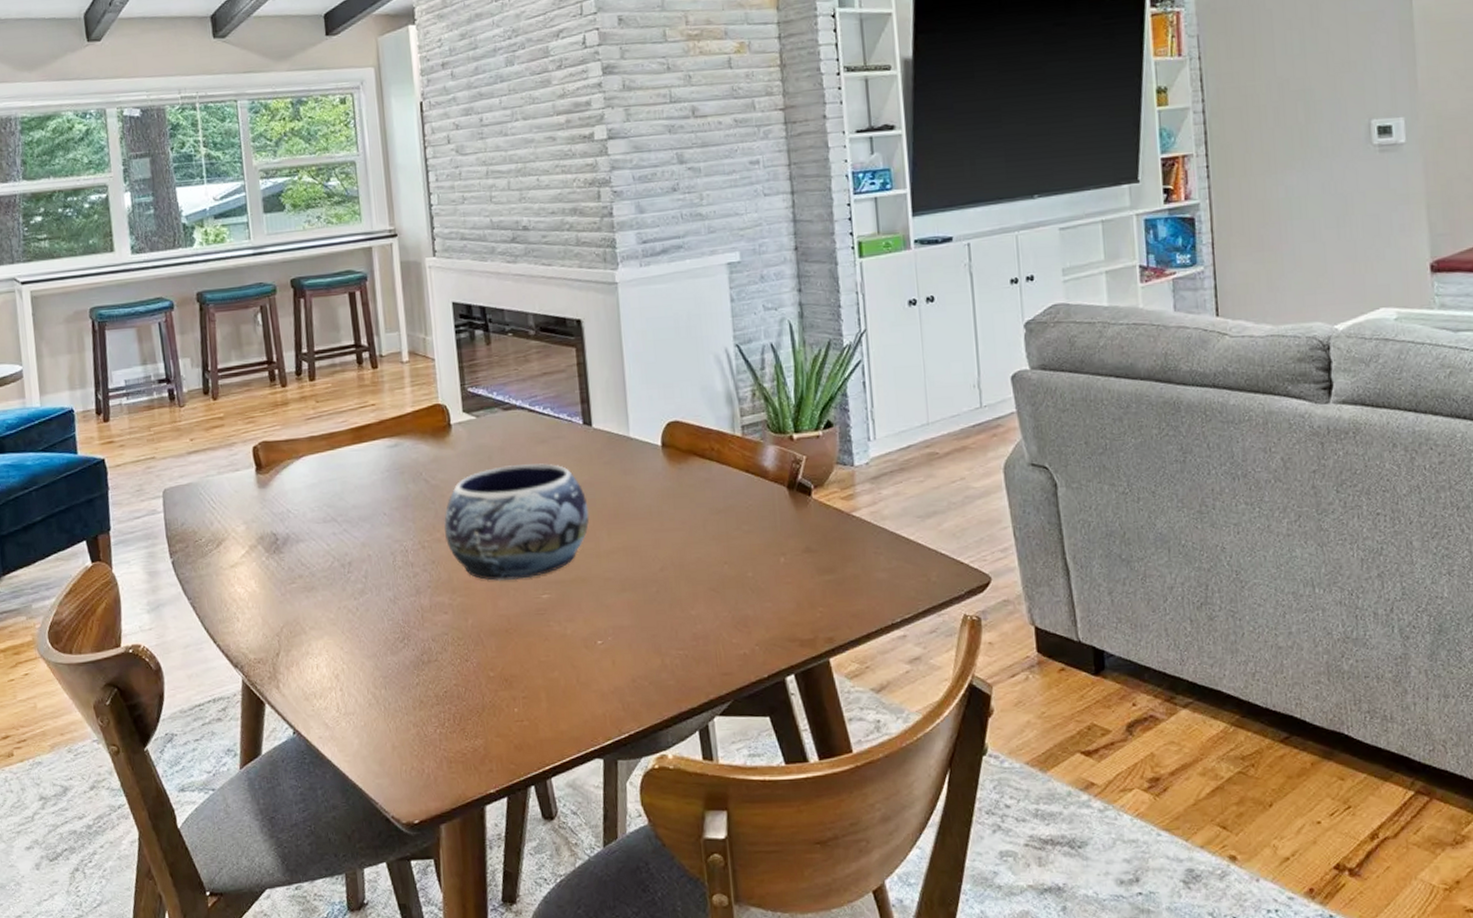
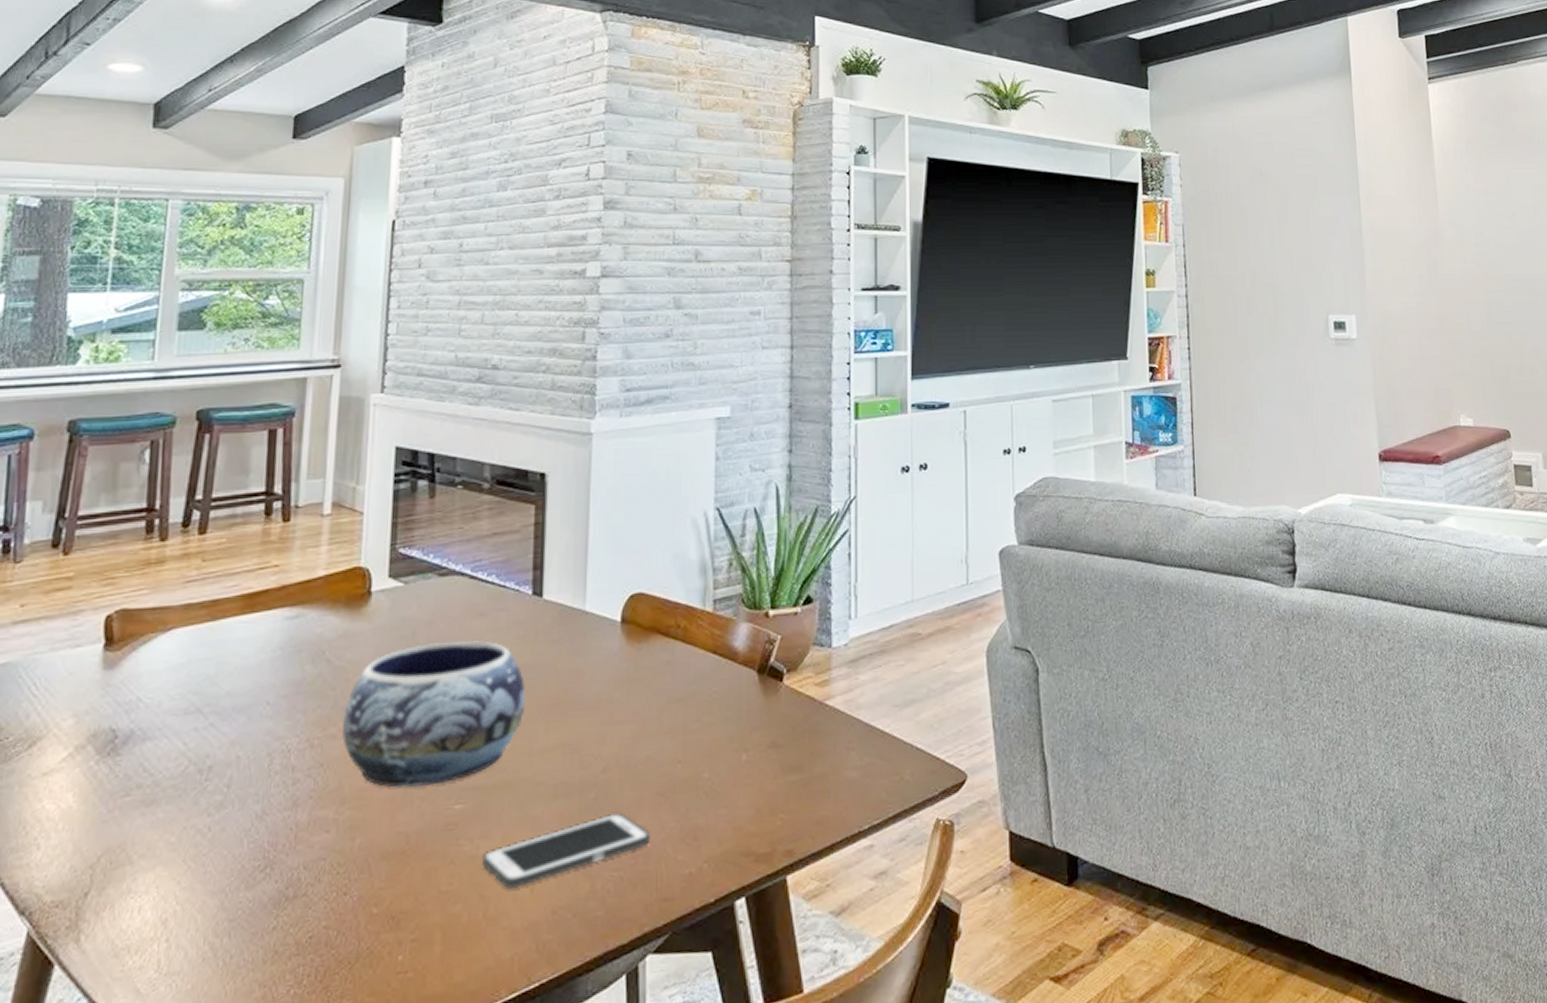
cell phone: none [569,604,708,662] -> present [481,813,651,890]

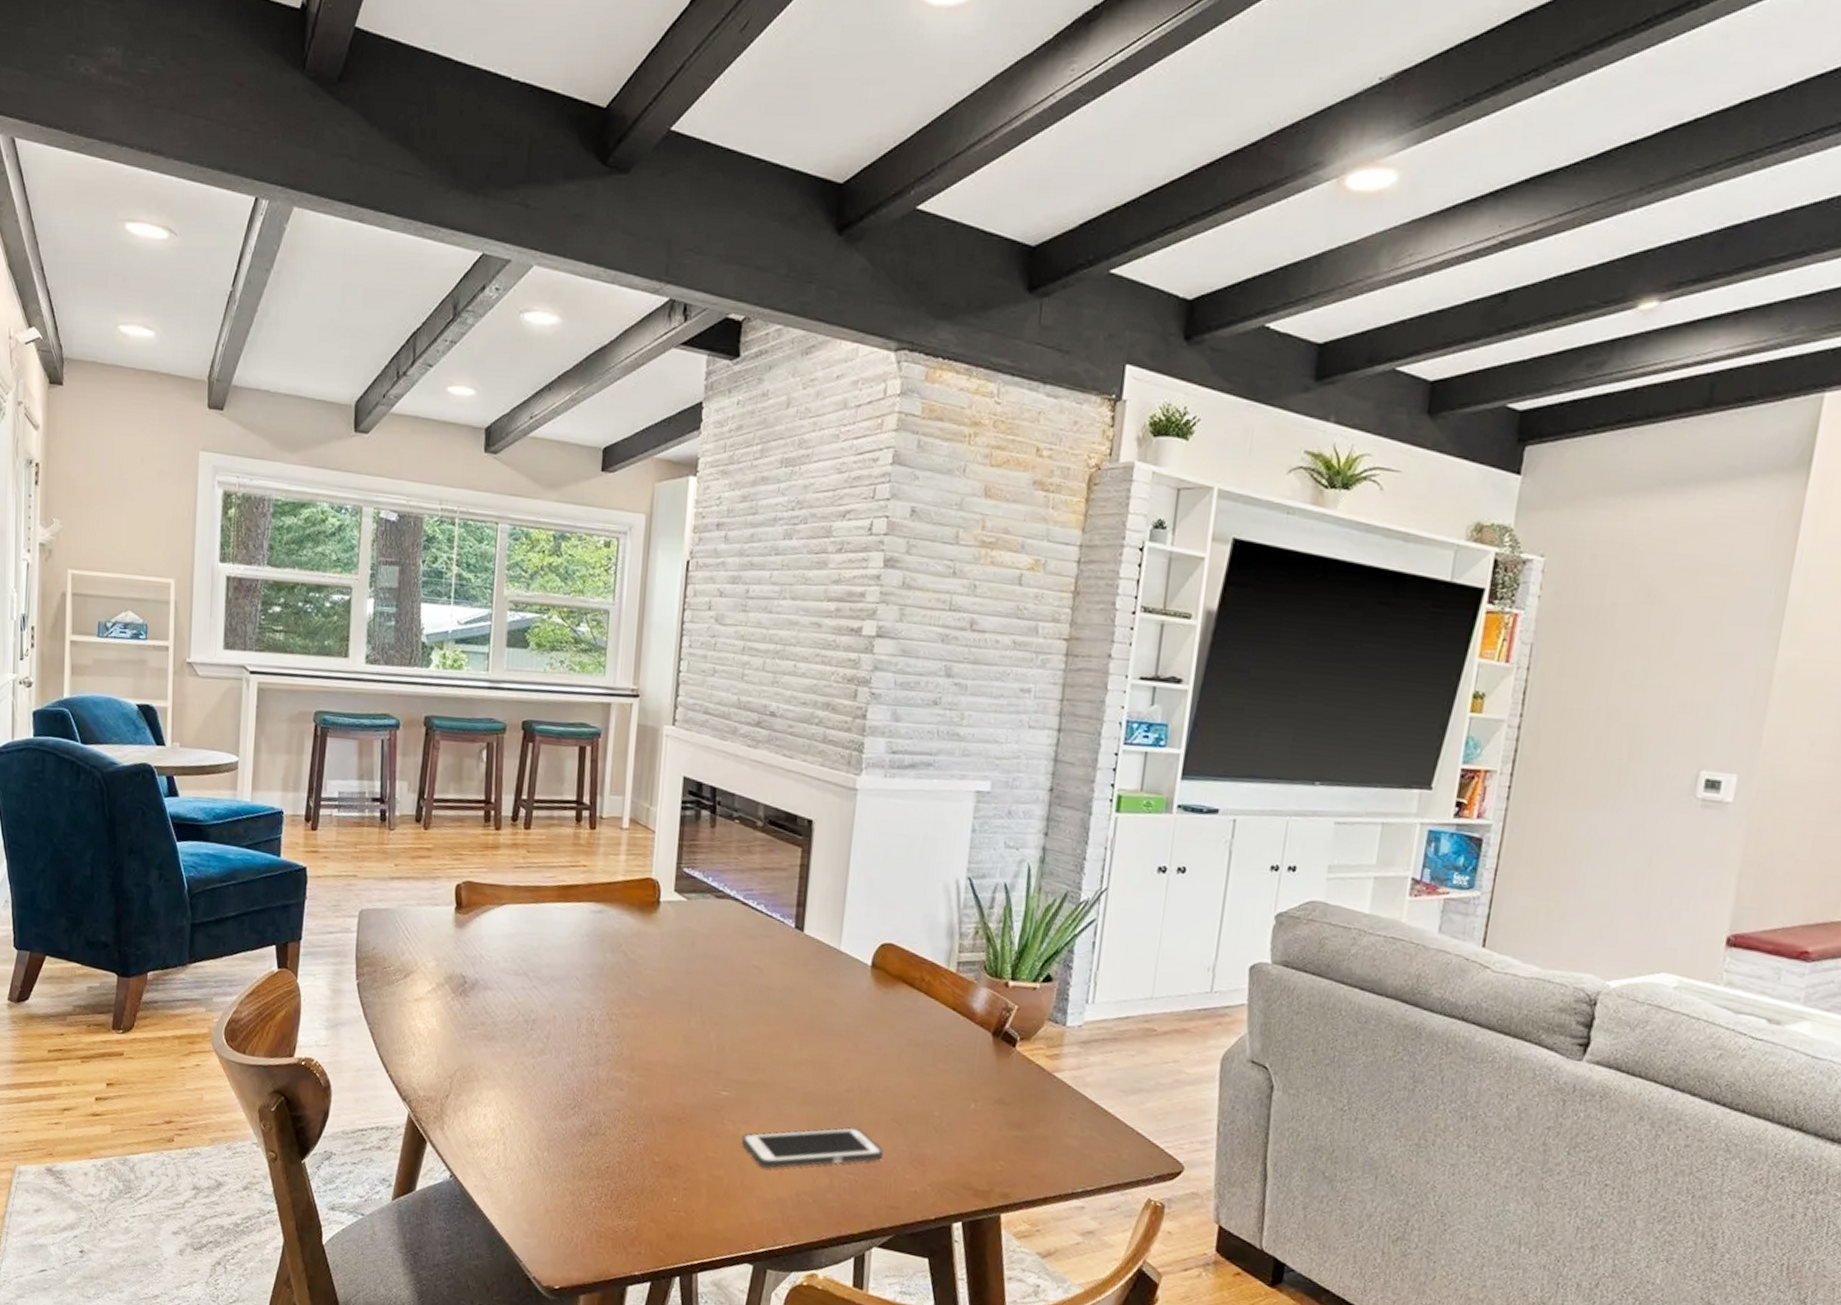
decorative bowl: present [342,641,526,788] -> none [634,954,785,1073]

